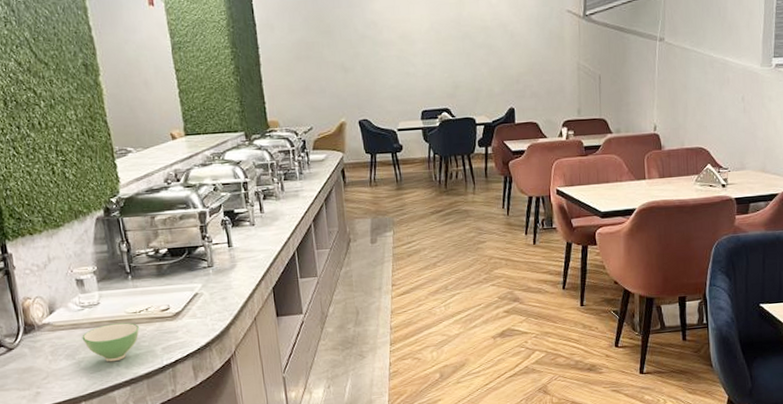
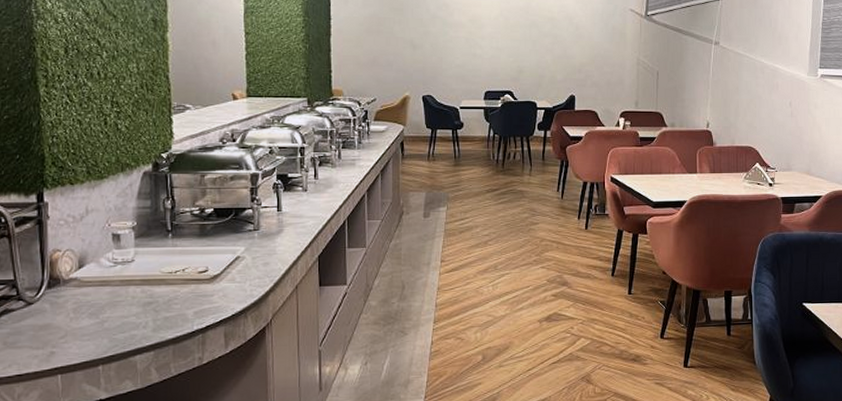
bowl: present [82,322,140,362] -> none [110,283,174,324]

